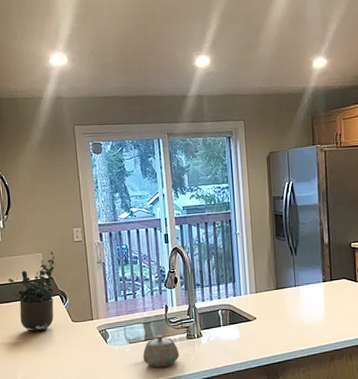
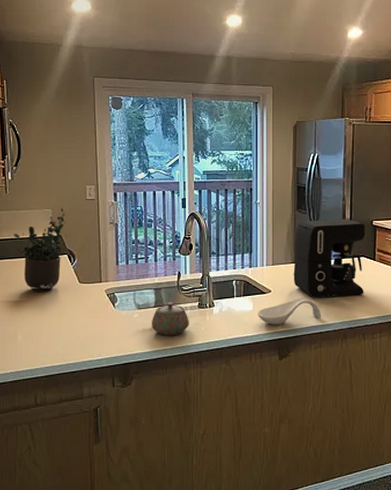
spoon rest: none [244,323,307,351] -> present [257,298,321,325]
coffee maker: none [275,243,348,322] -> present [293,219,365,298]

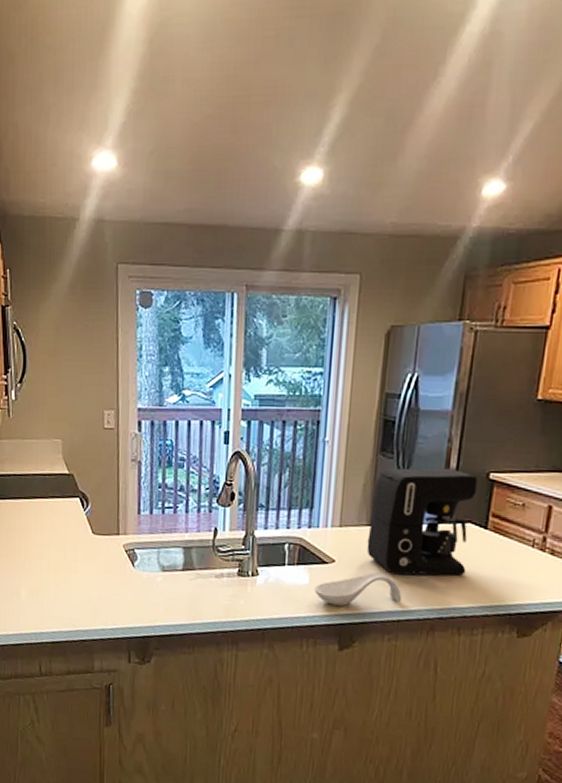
potted plant: present [13,207,66,291] -> none [16,437,78,541]
teapot: present [152,302,189,336] -> none [178,565,225,608]

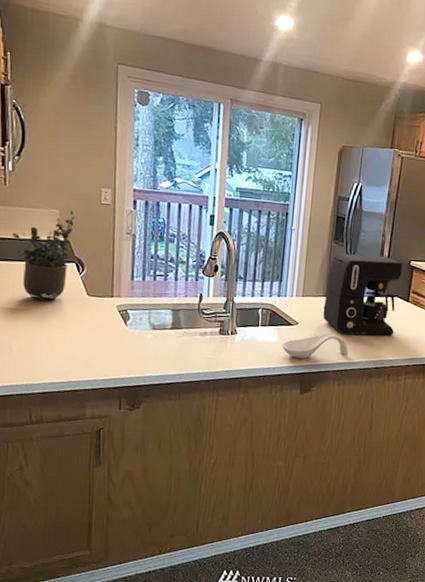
potted plant: none [16,437,78,541] -> present [11,209,75,301]

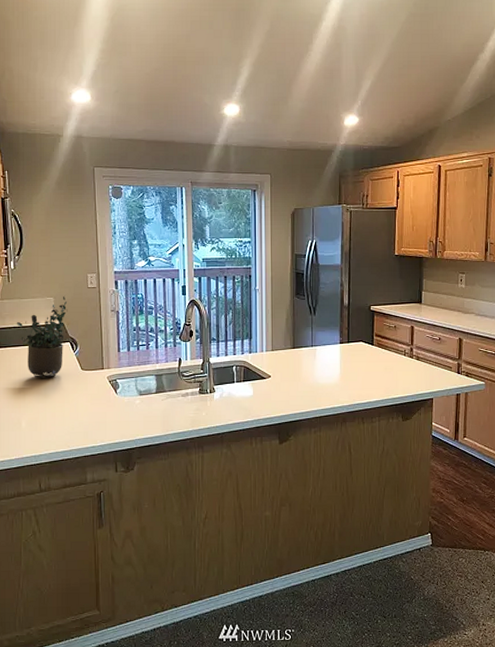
spoon rest: present [282,333,348,359] -> none [258,383,320,410]
coffee maker: present [323,253,403,336] -> none [292,304,363,383]

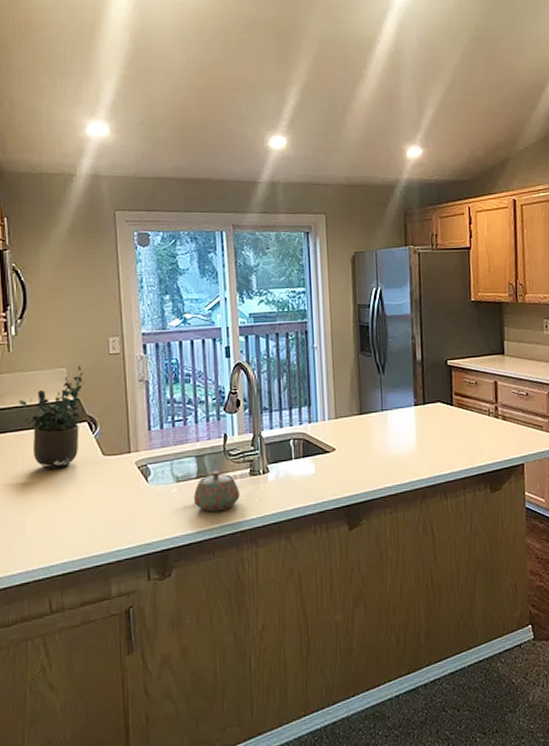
teapot: none [154,388,190,421] -> present [194,471,240,512]

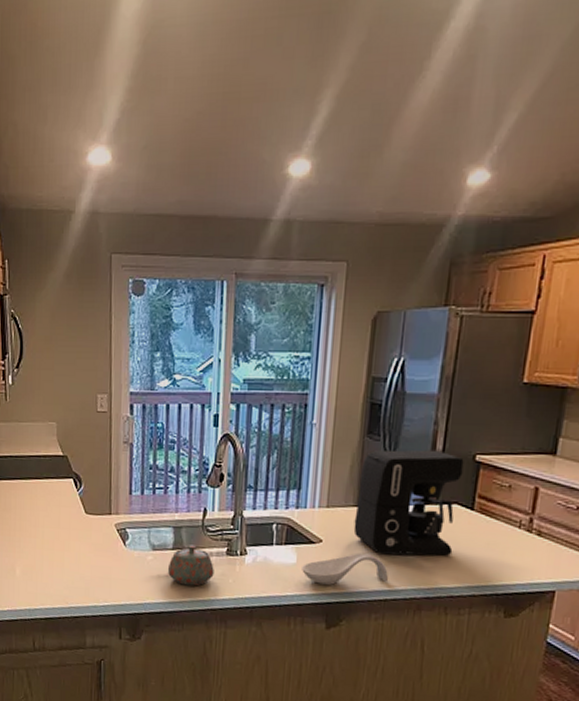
potted plant: present [18,365,84,469] -> none [13,420,72,520]
spoon rest: none [321,454,395,489] -> present [302,552,388,585]
coffee maker: none [359,359,443,454] -> present [353,449,464,556]

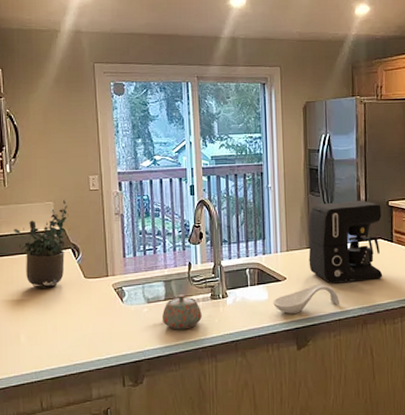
potted plant: none [13,420,72,520] -> present [13,199,69,288]

